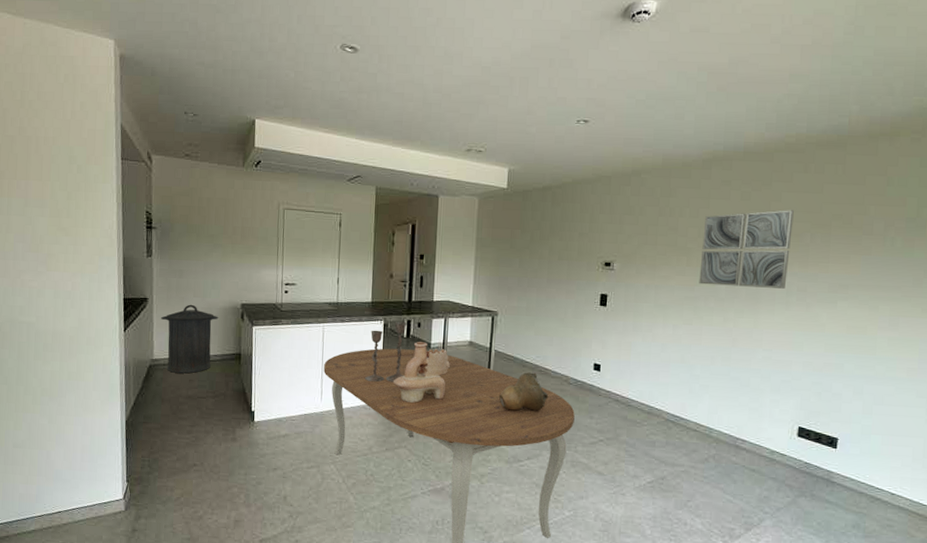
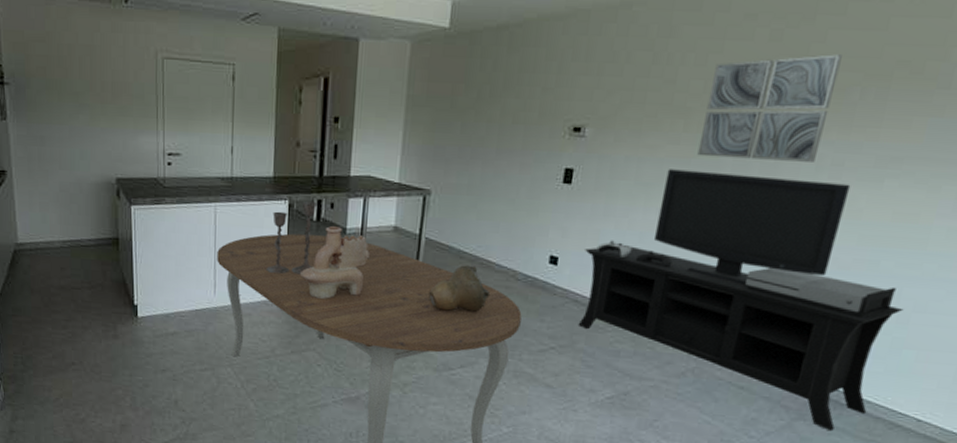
trash can: present [160,304,219,374] -> none [22,178,90,261]
media console: none [620,294,867,506] -> present [577,169,904,432]

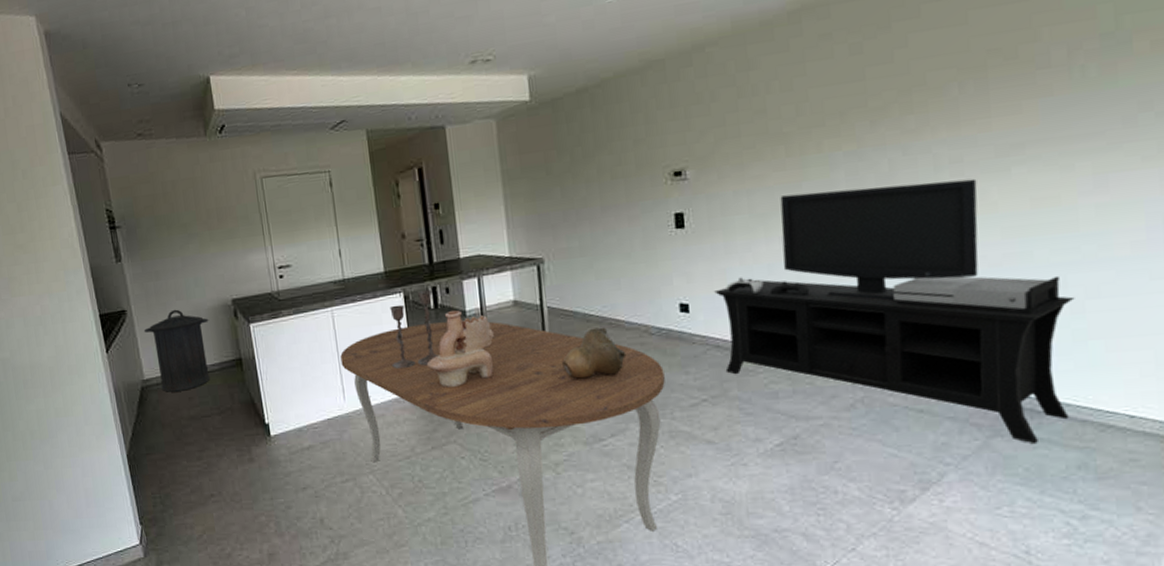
trash can: none [22,178,90,261] -> present [143,309,210,392]
wall art: present [697,54,842,162] -> none [802,55,932,178]

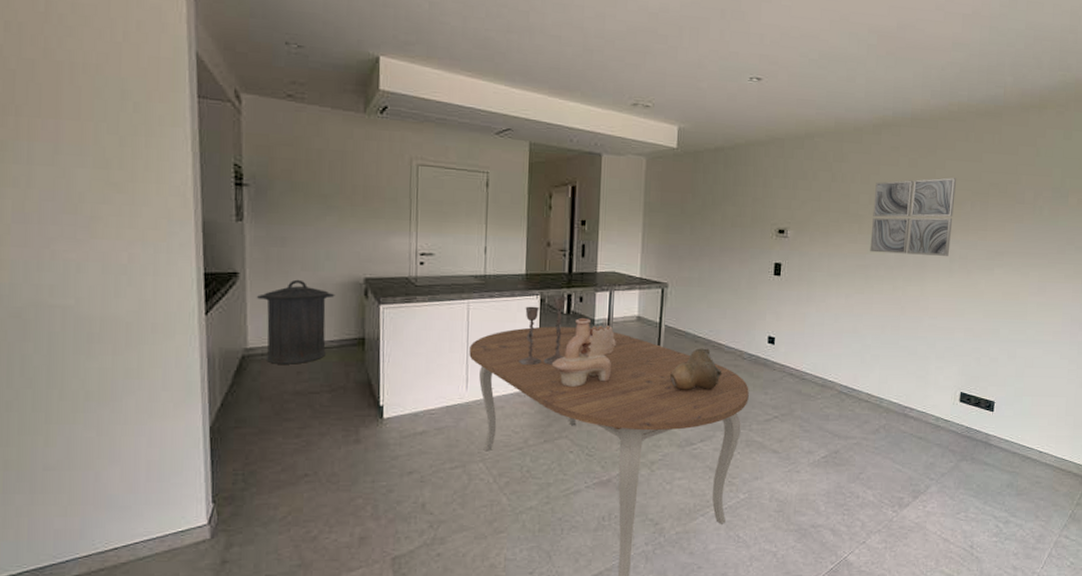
media console: present [714,178,1075,445] -> none [794,262,1019,468]
wall art: none [802,55,932,178] -> present [870,177,956,256]

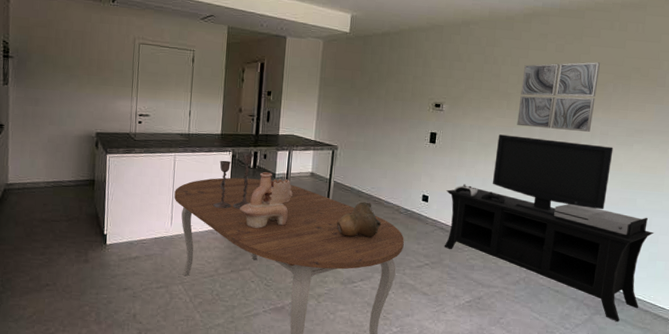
trash can: present [256,279,335,365] -> none [15,131,74,198]
media console: none [794,262,1019,468] -> present [444,134,654,322]

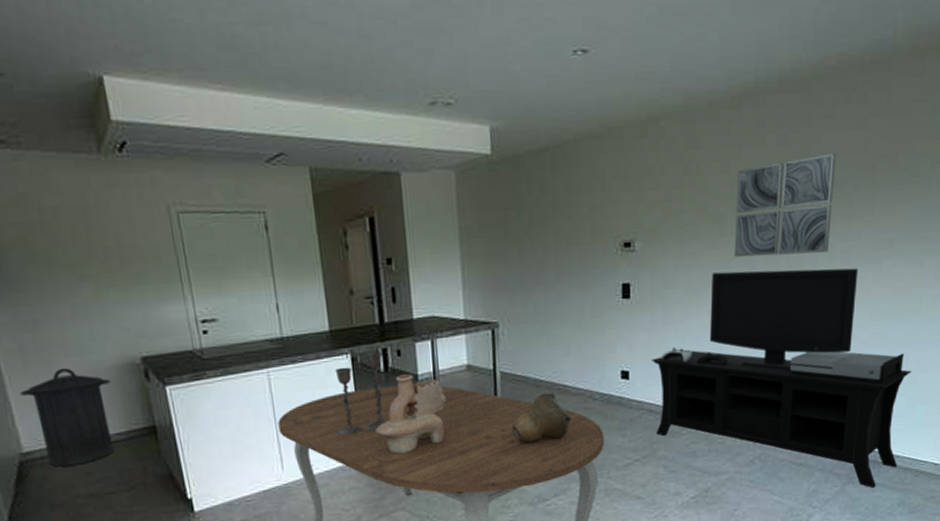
trash can: none [15,131,74,198] -> present [19,367,115,467]

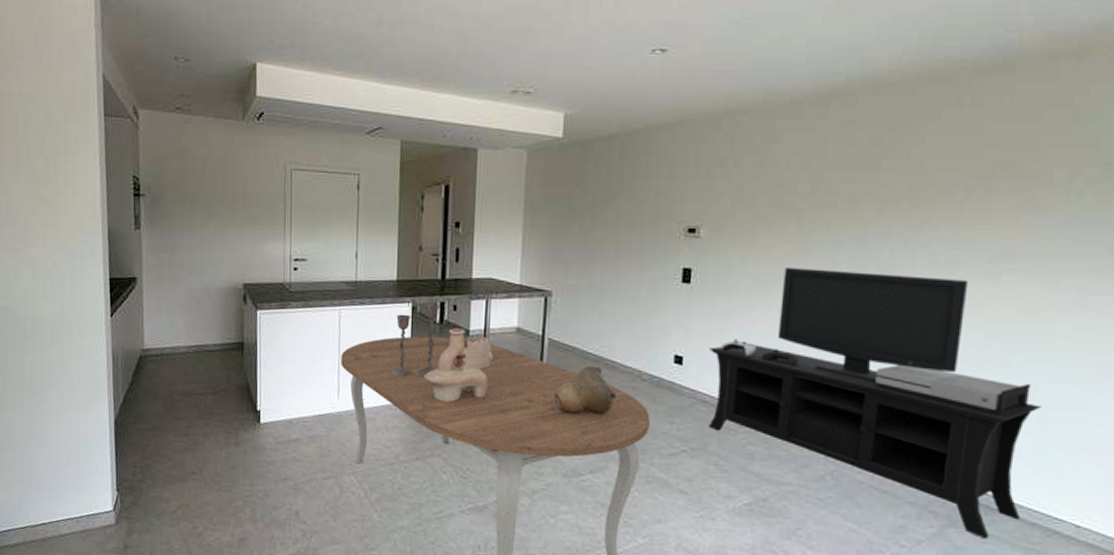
trash can: present [19,367,115,467] -> none [151,284,218,366]
wall art: present [734,153,836,258] -> none [812,156,941,259]

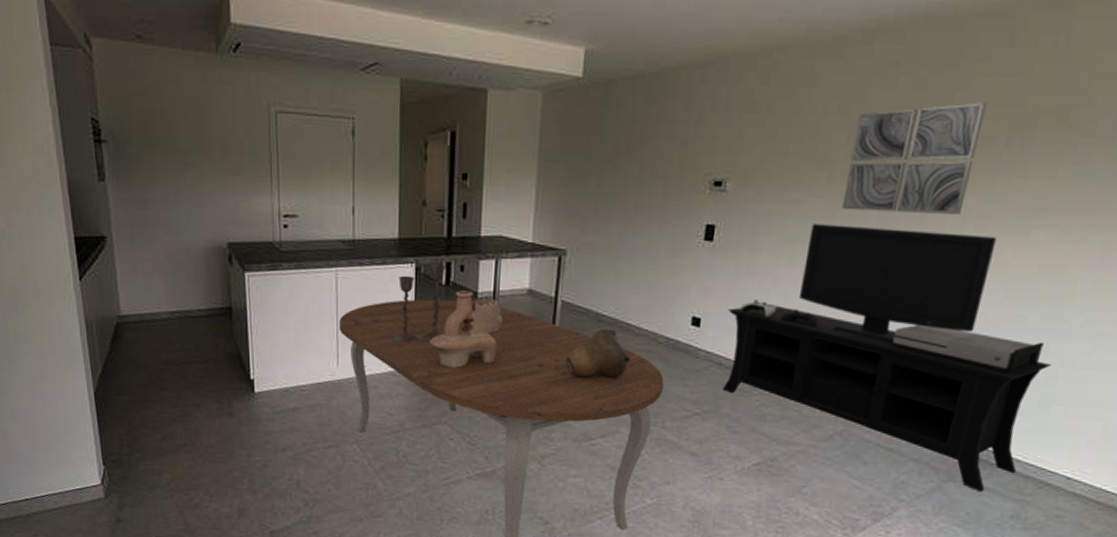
wall art: none [812,156,941,259] -> present [841,102,986,215]

